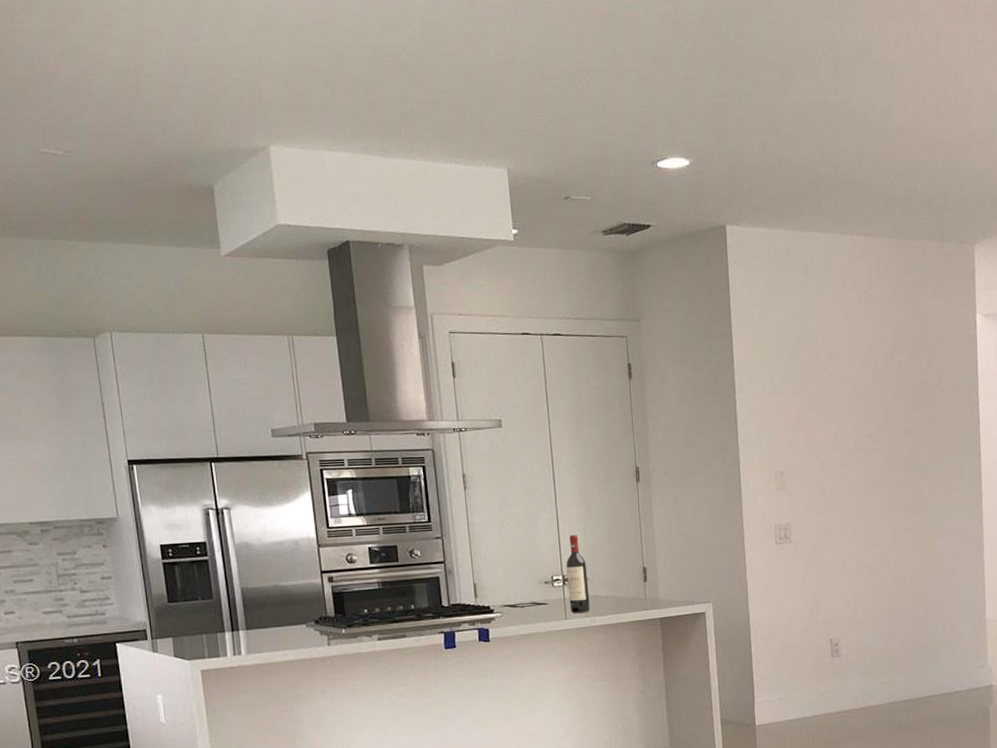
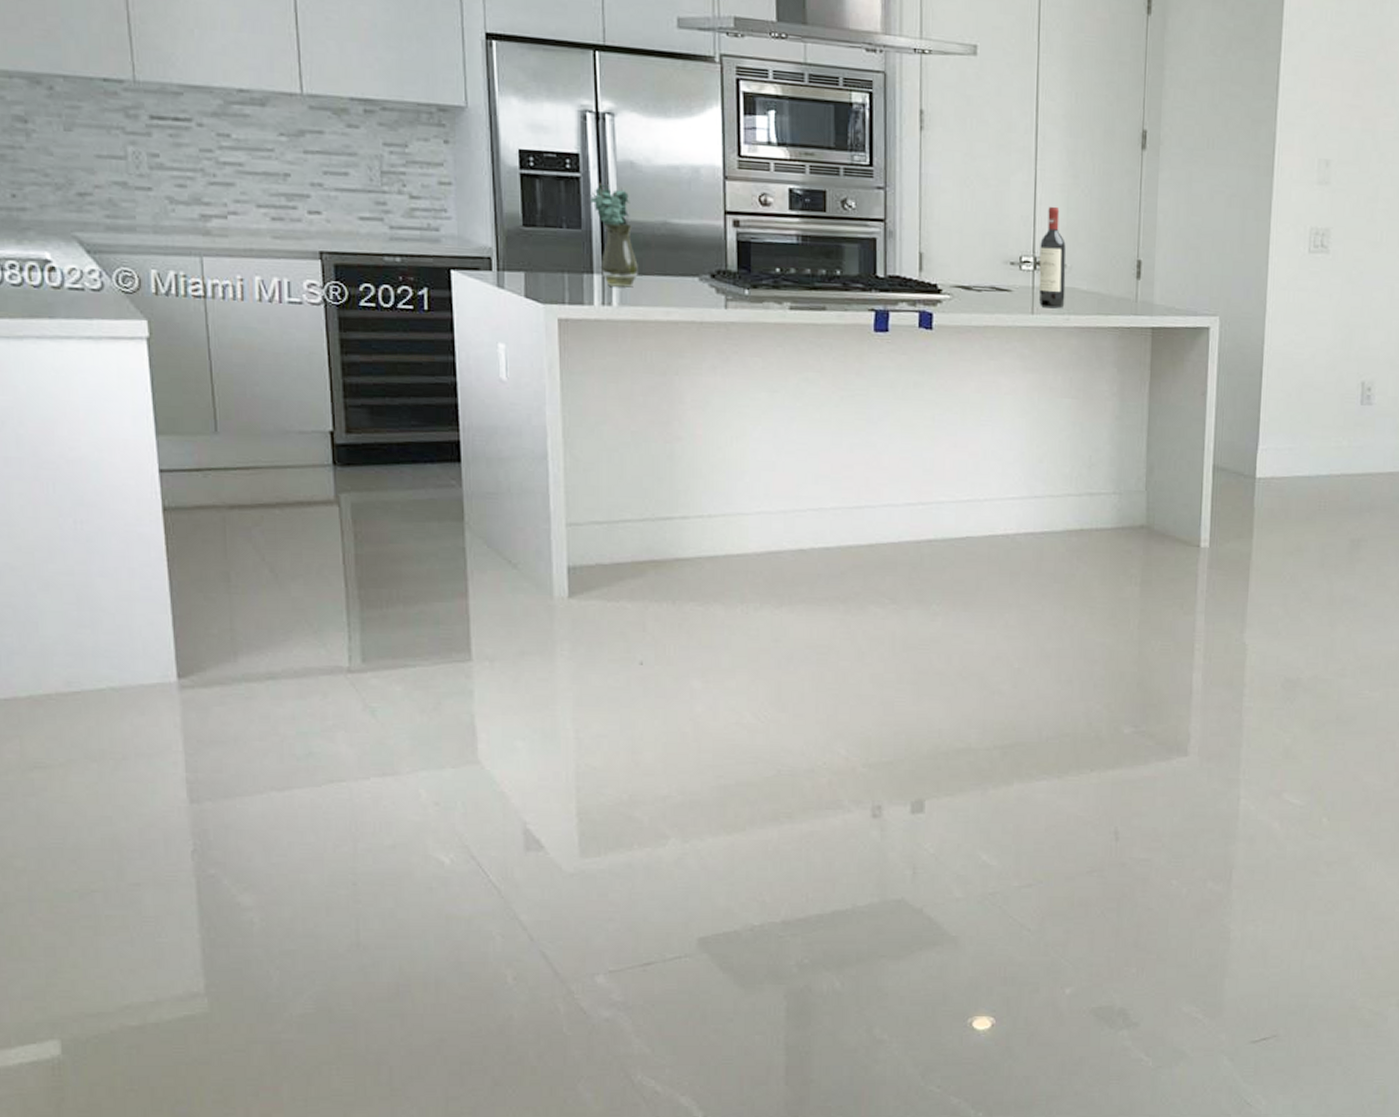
vase: none [218,562,259,640] -> present [590,182,638,288]

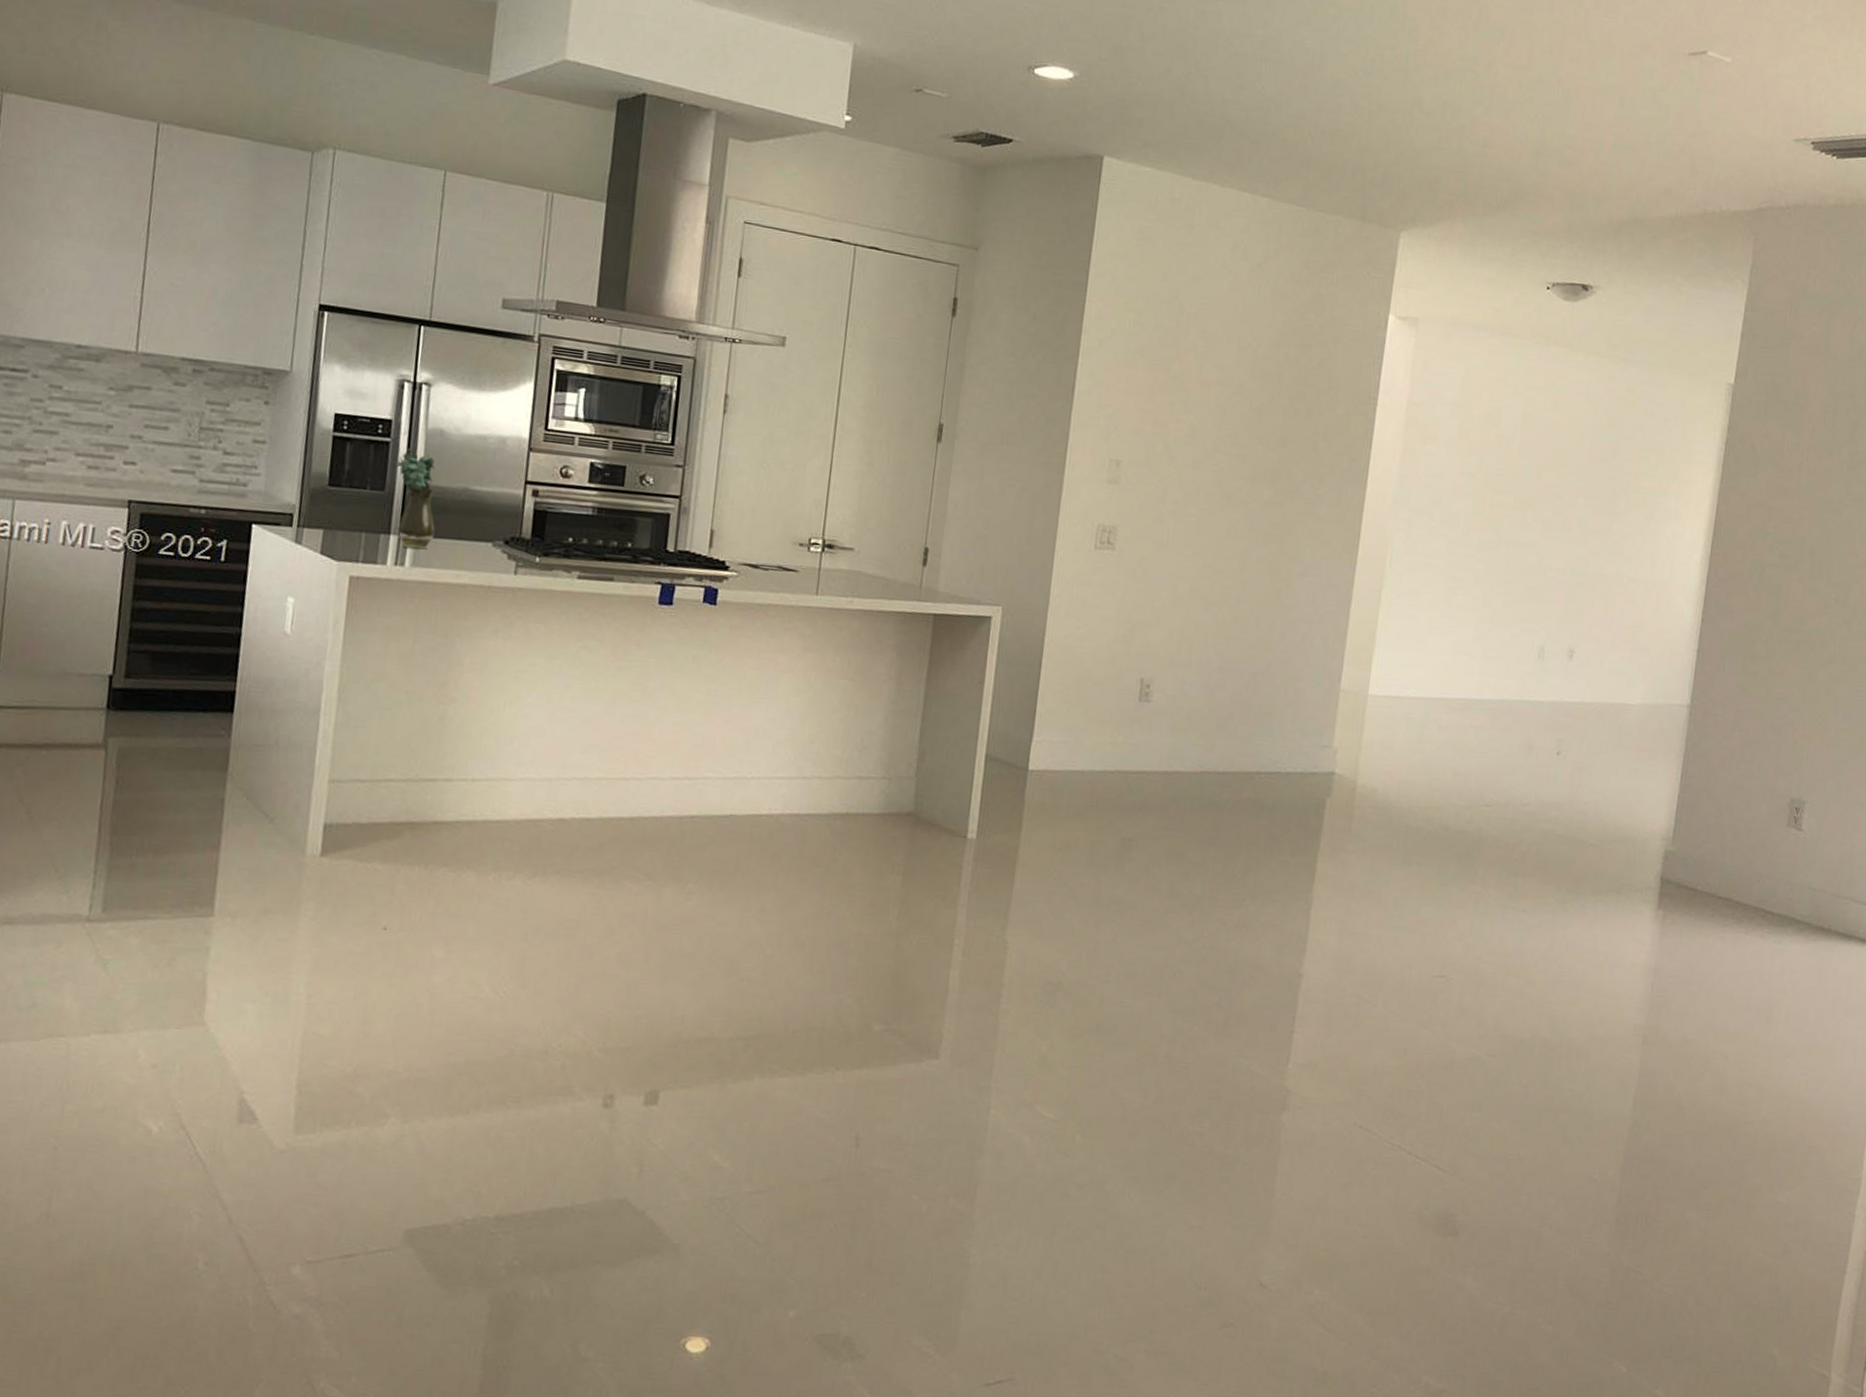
wine bottle: present [1038,206,1067,308] -> none [824,491,856,590]

